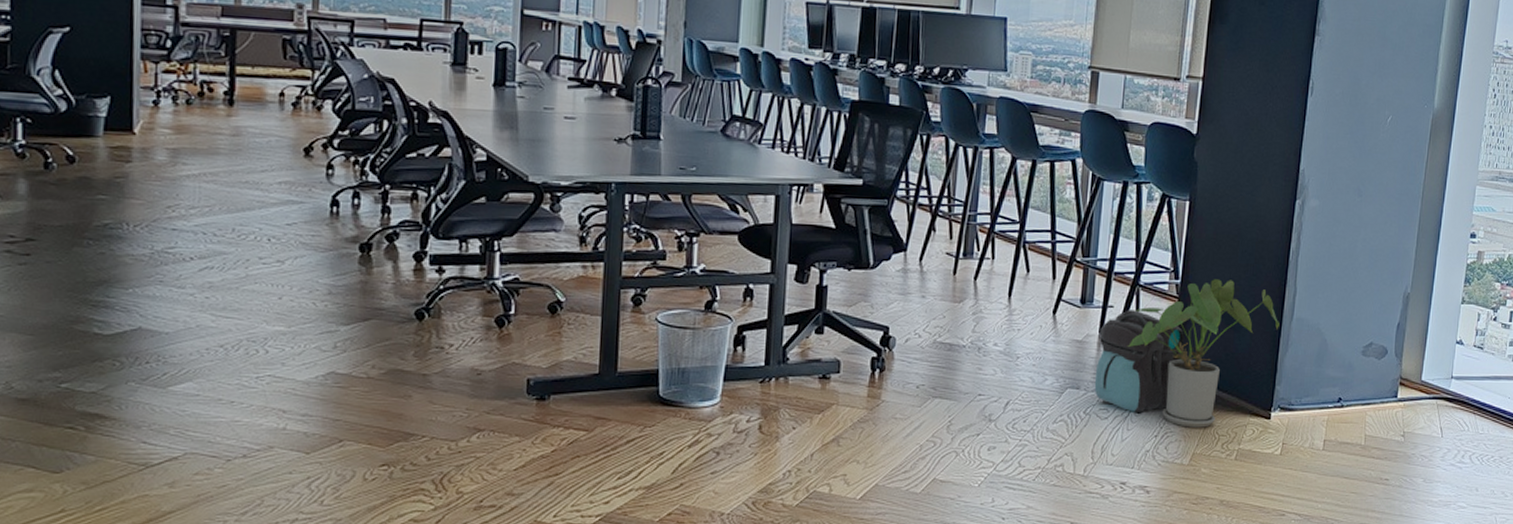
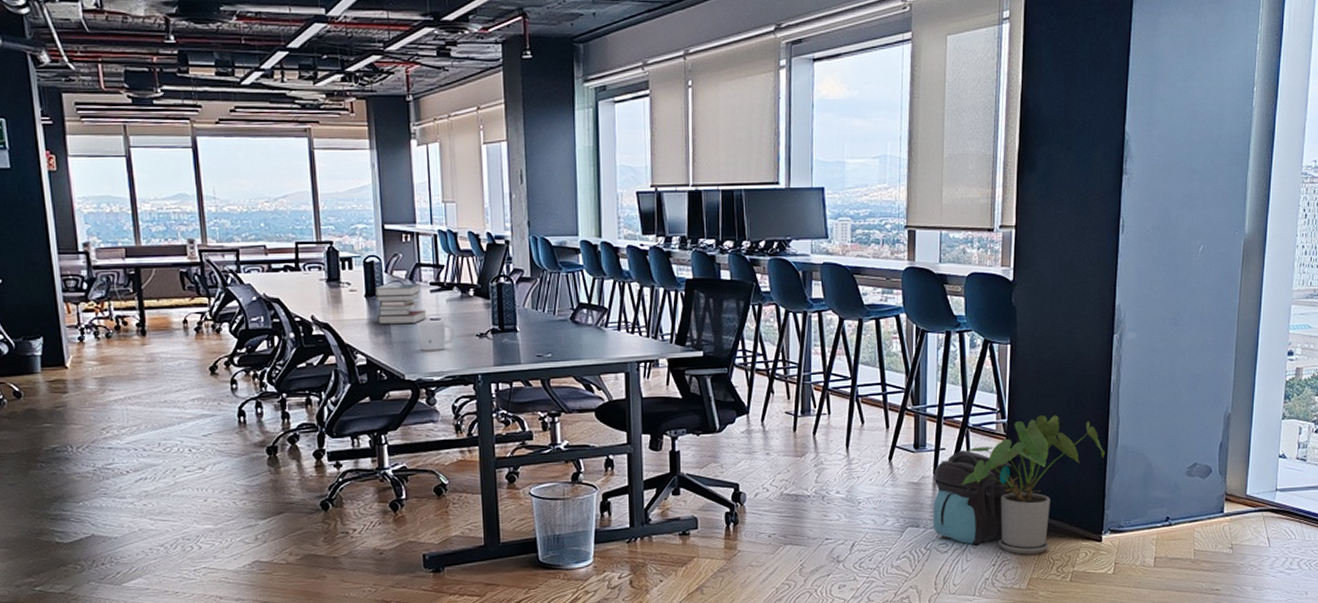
books: none [503,74,561,121] -> present [375,283,427,325]
mug: none [547,119,589,153] -> present [416,320,454,351]

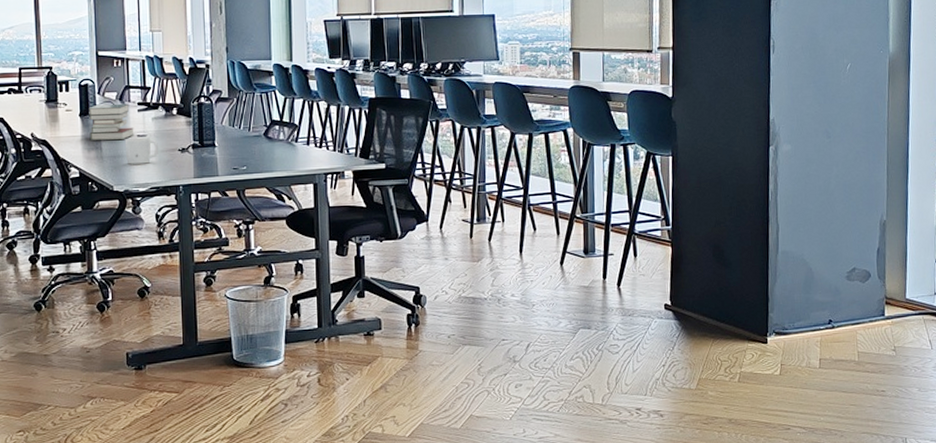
backpack: present [932,450,1016,547] -> none [603,255,681,348]
house plant: present [962,415,1105,555] -> none [630,222,766,356]

